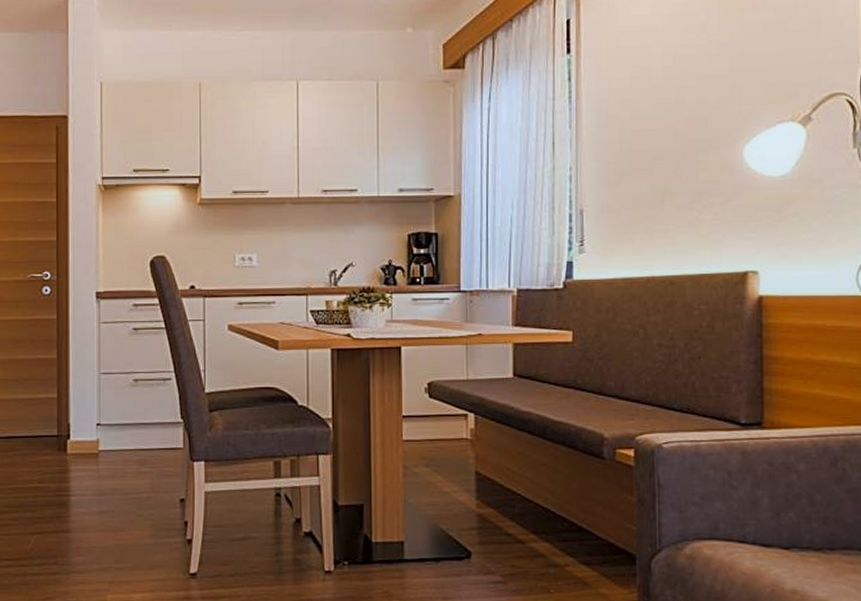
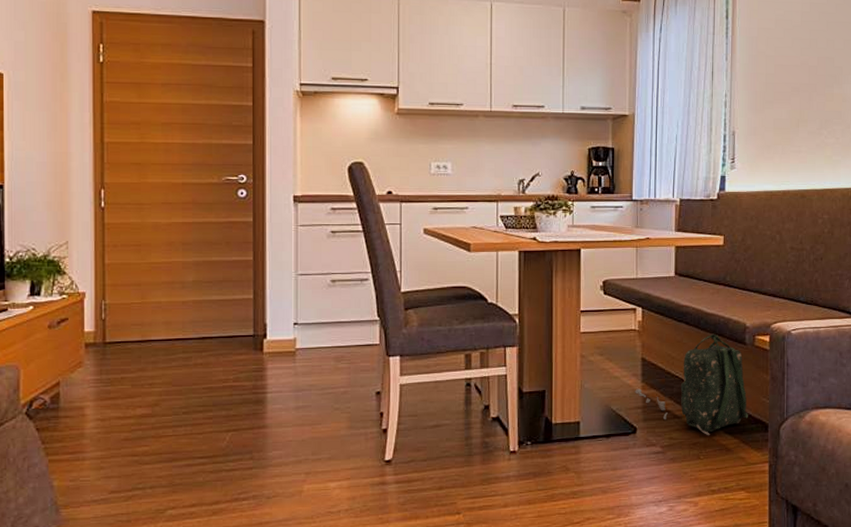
backpack: none [468,445,610,566] -> present [635,333,748,436]

